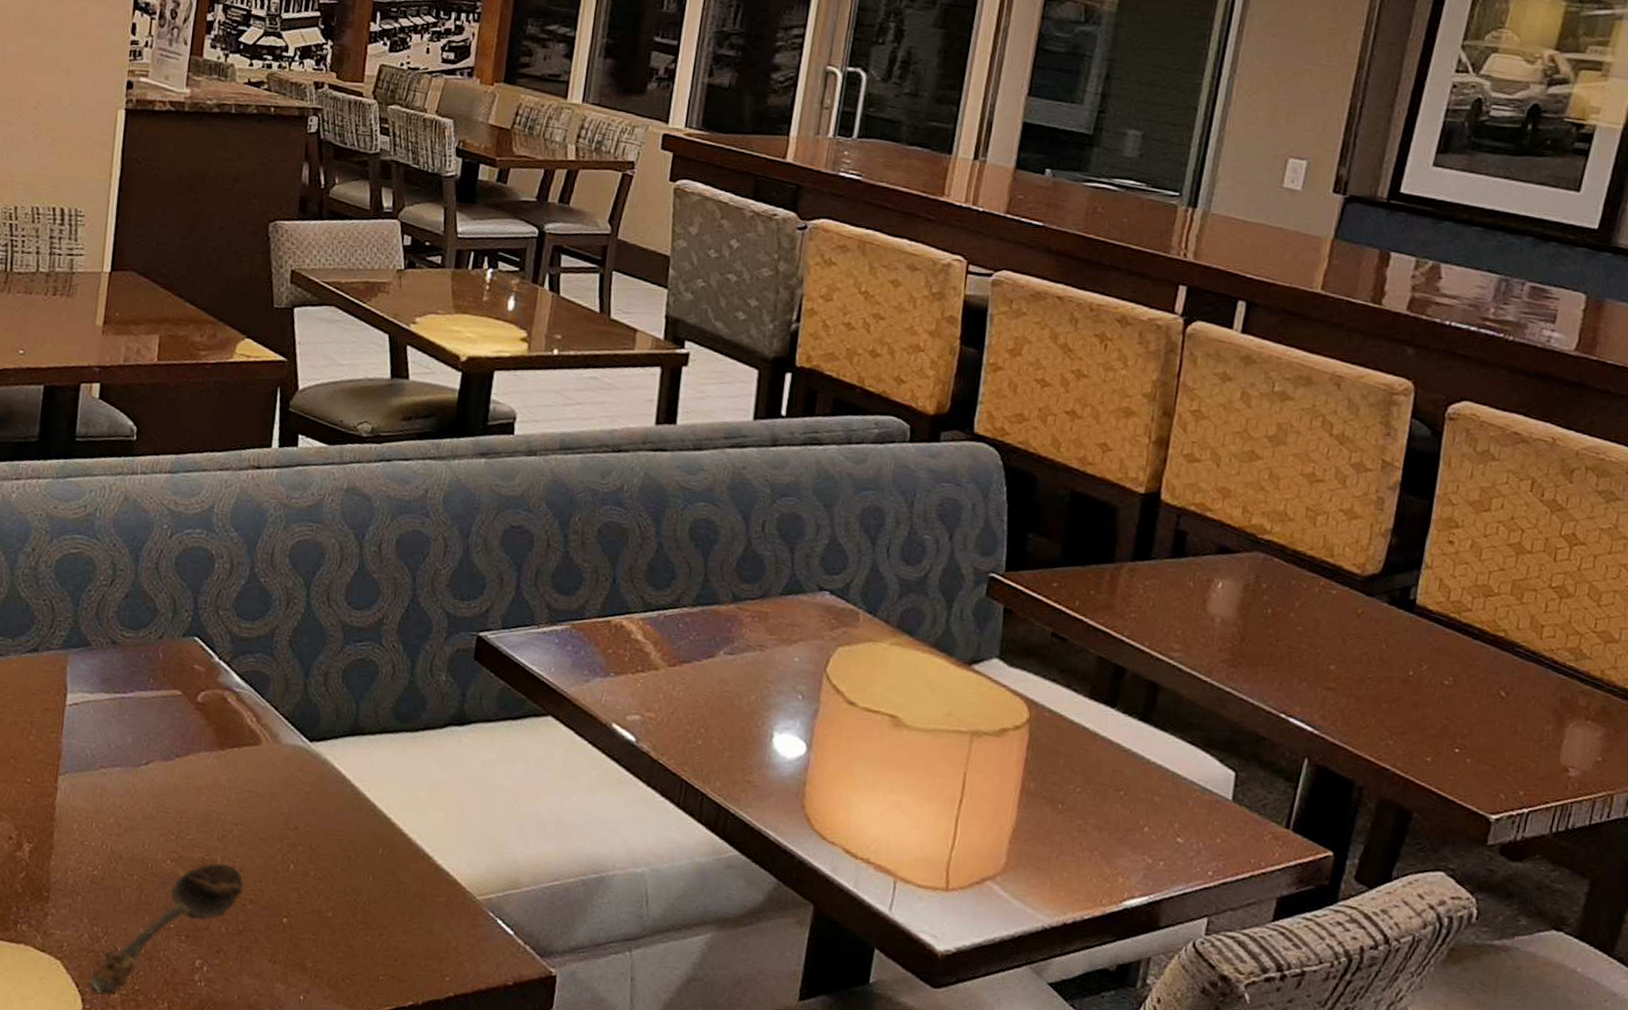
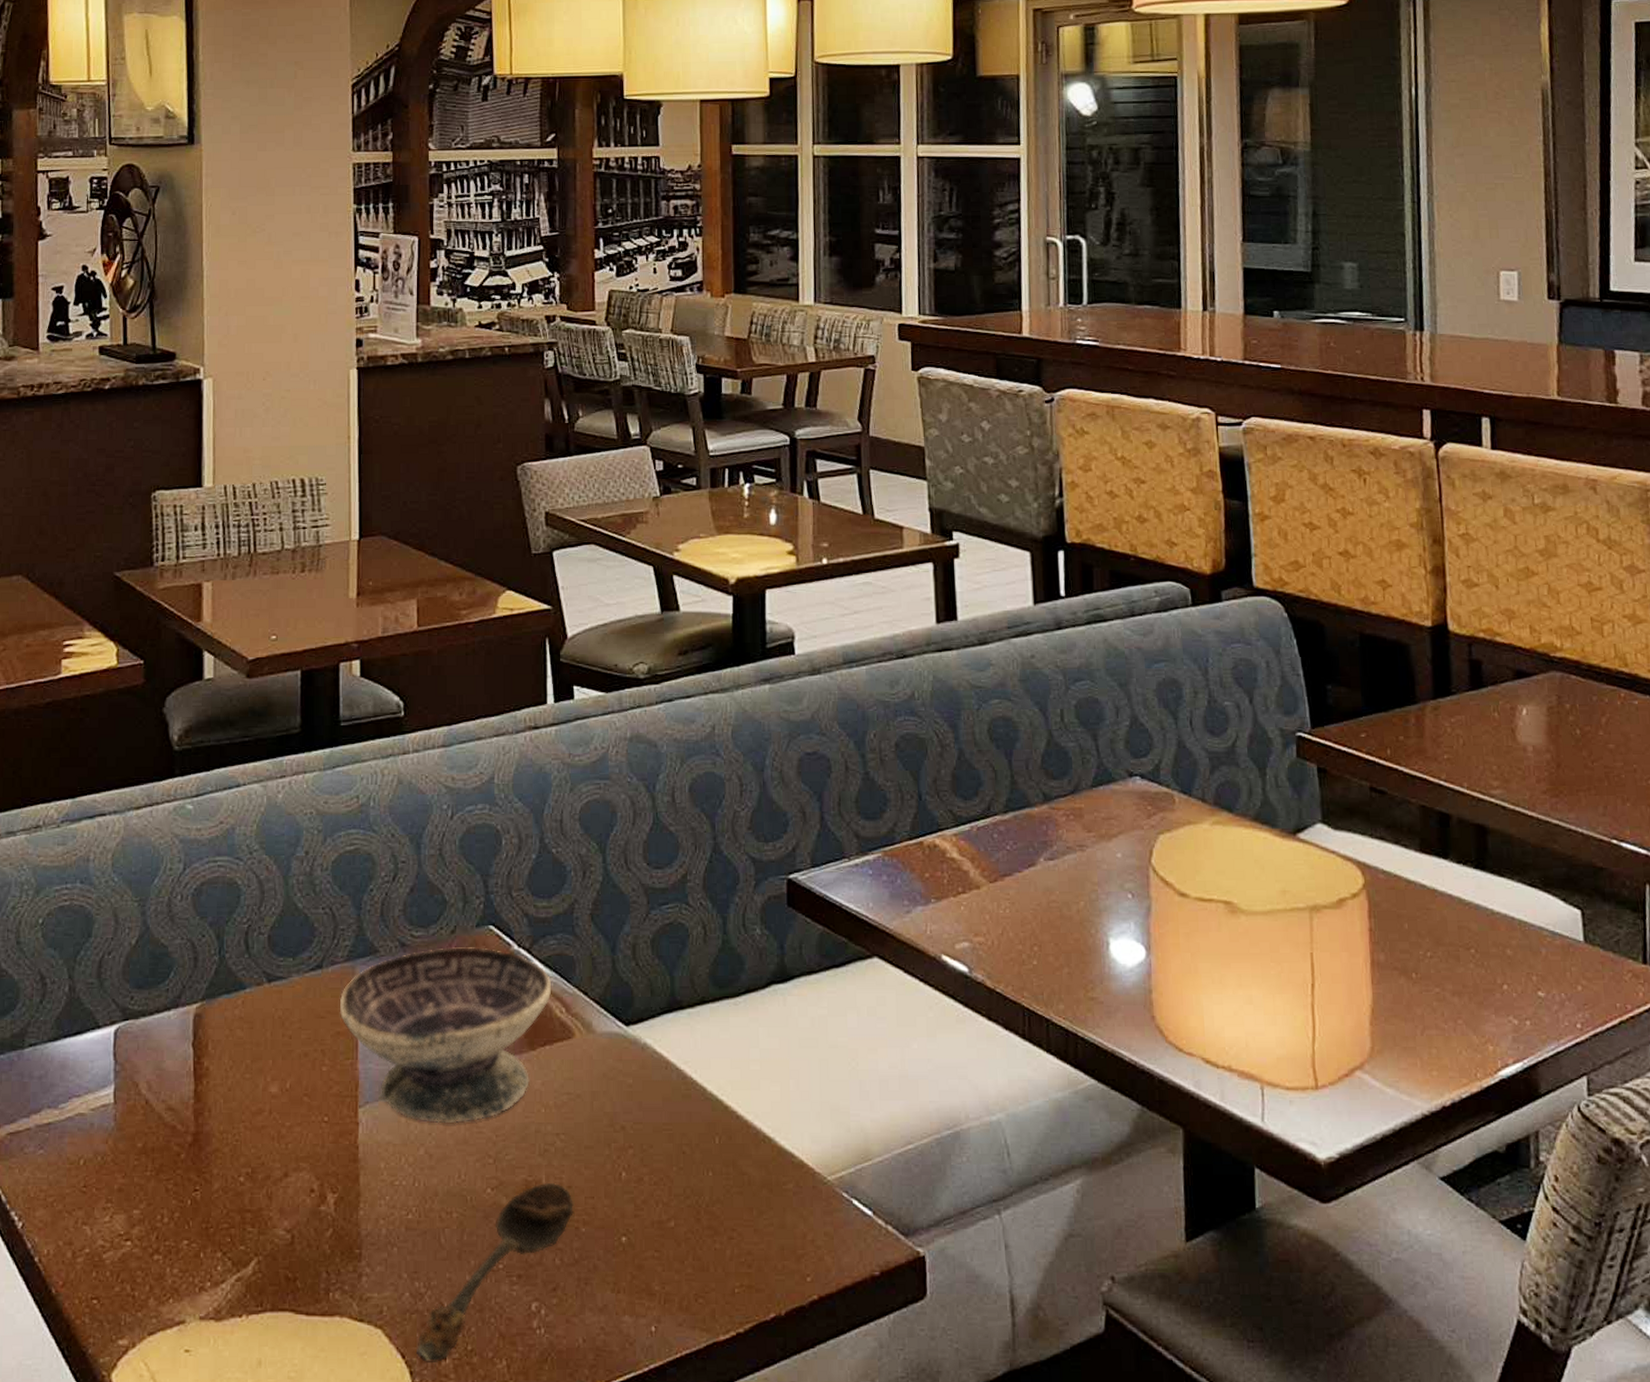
bowl: none [50,650,246,802] -> present [340,947,551,1124]

